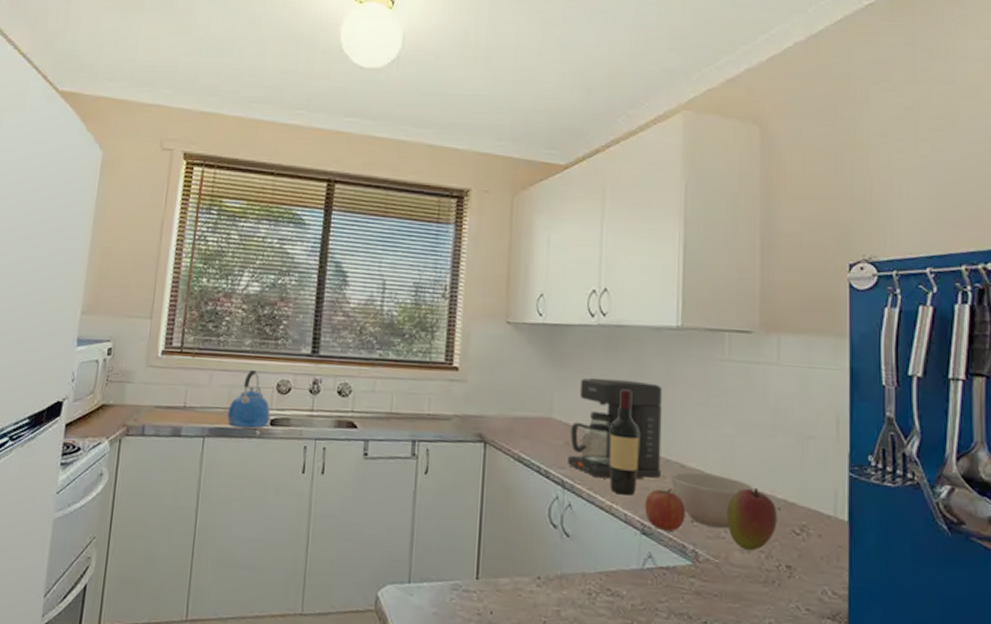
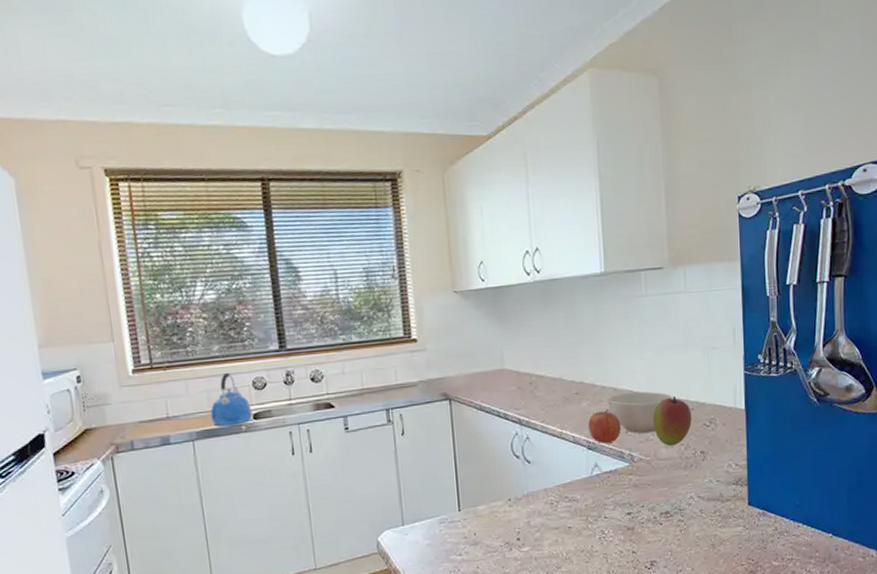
coffee maker: present [568,377,663,479] -> none [521,325,599,412]
wine bottle: present [609,389,639,496] -> none [554,334,581,422]

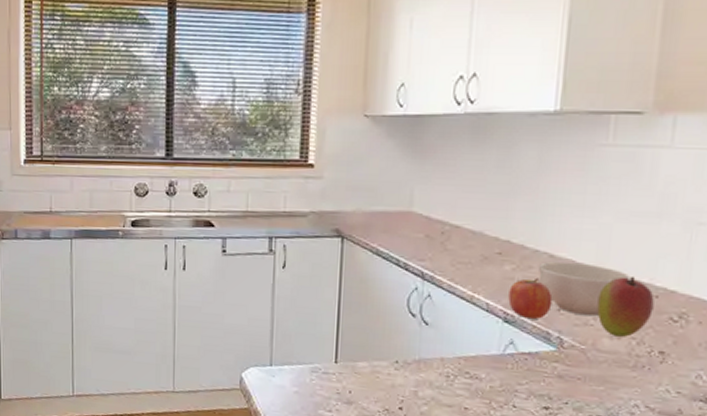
kettle: present [210,373,252,428] -> none [91,175,130,231]

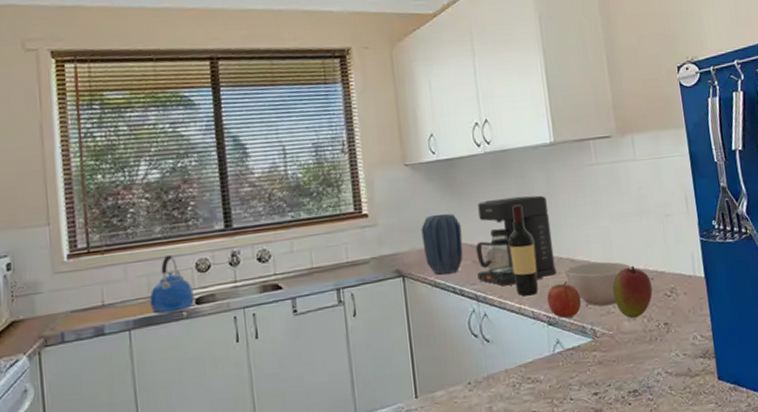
kettle: none [91,175,130,231] -> present [149,255,194,315]
vase: none [370,176,419,244] -> present [421,213,463,275]
coffee maker: none [428,169,535,270] -> present [476,195,557,286]
wine bottle: none [472,180,506,286] -> present [509,205,538,296]

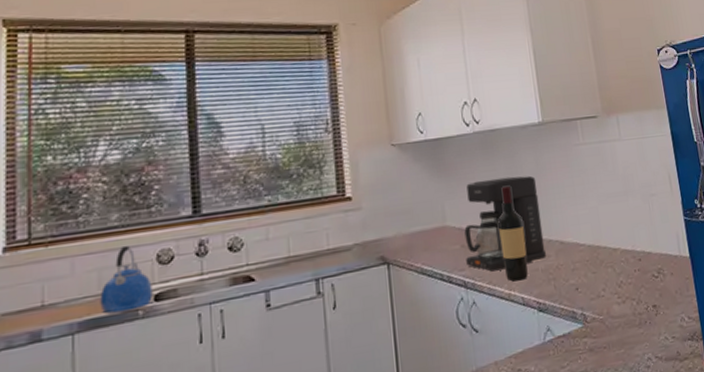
vase: present [421,213,463,275] -> none [407,195,452,261]
fruit: present [547,281,582,318] -> none [537,264,572,303]
bowl: present [565,261,633,306] -> none [555,243,621,290]
fruit: present [612,265,653,318] -> none [601,246,641,302]

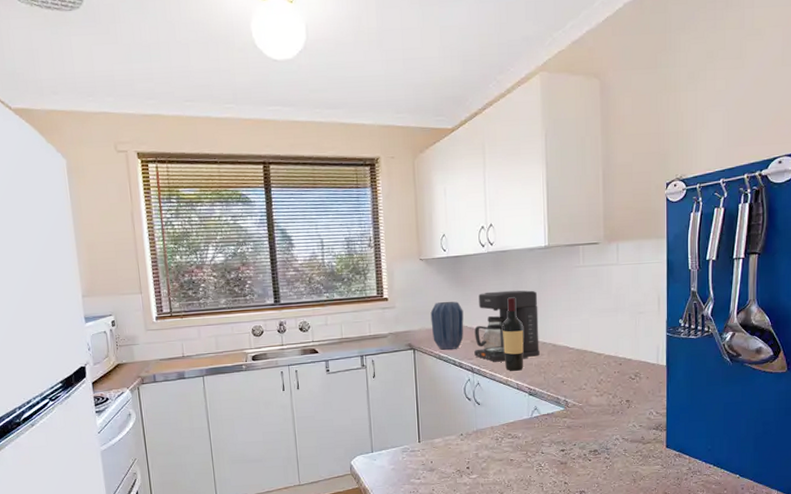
kettle: present [100,246,153,315] -> none [217,322,251,367]
vase: none [407,195,452,261] -> present [430,301,464,350]

